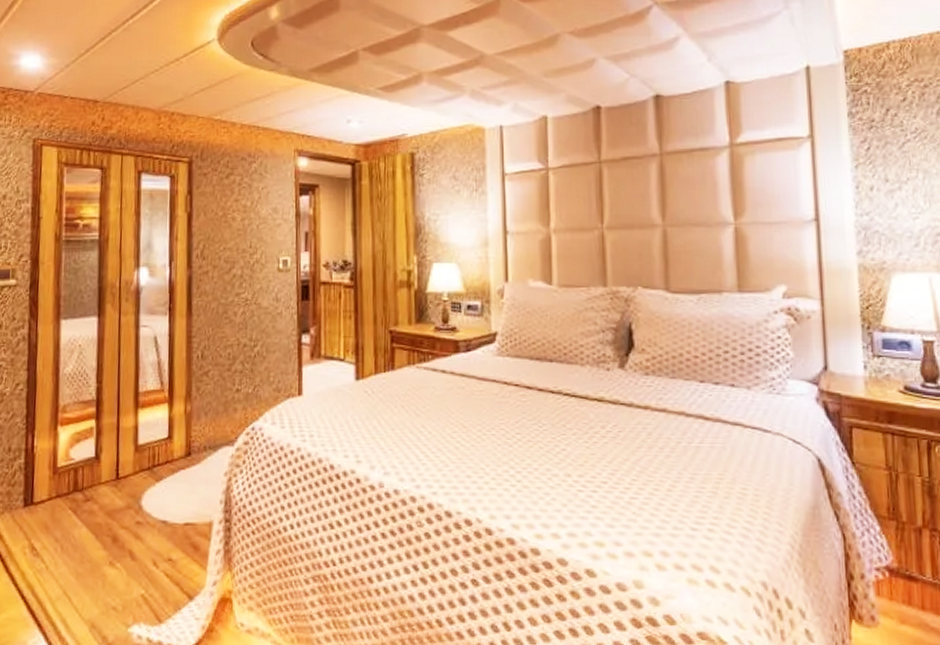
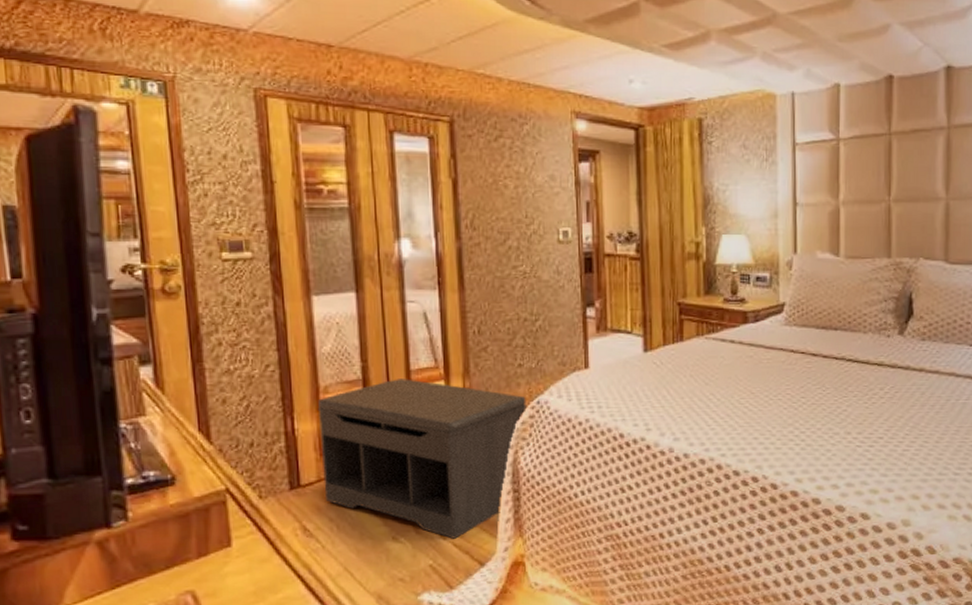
bench: none [53,400,242,568] -> present [317,379,527,539]

